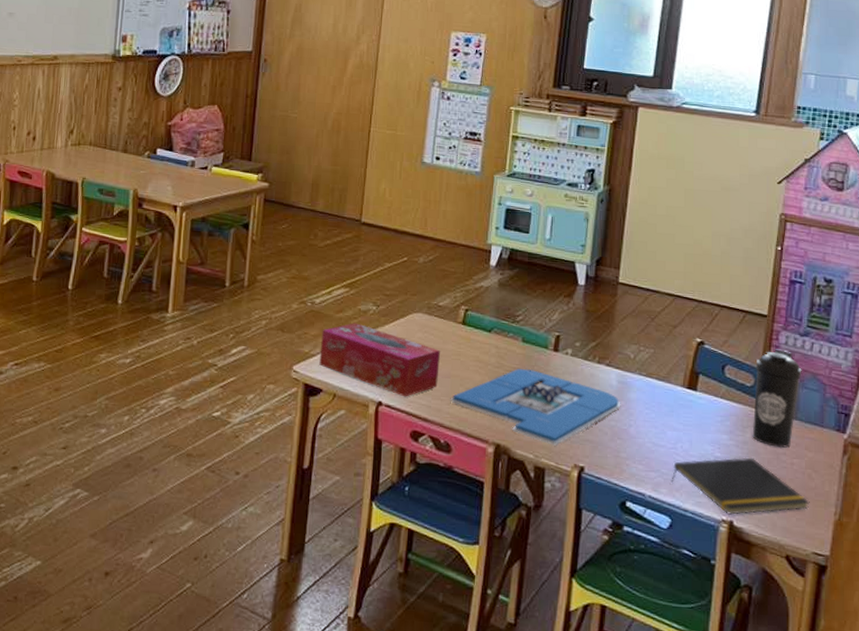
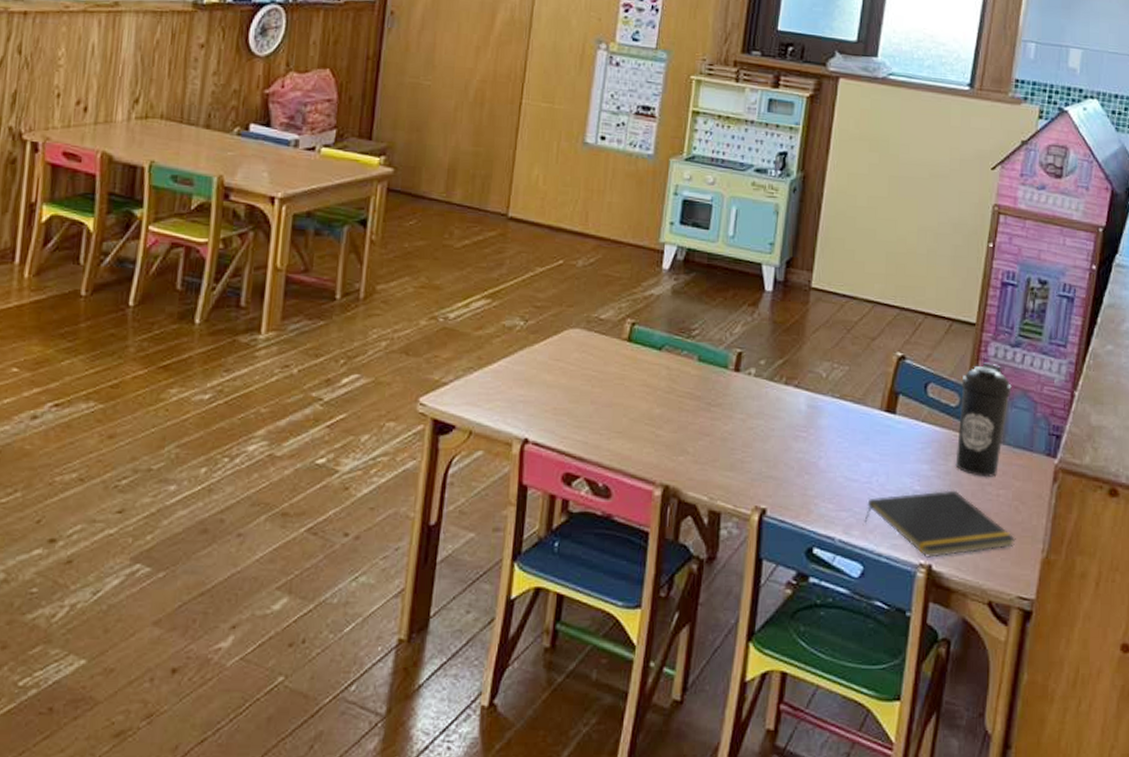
tissue box: present [319,323,441,397] -> none [452,342,602,432]
board game: present [450,369,621,446] -> none [611,394,810,485]

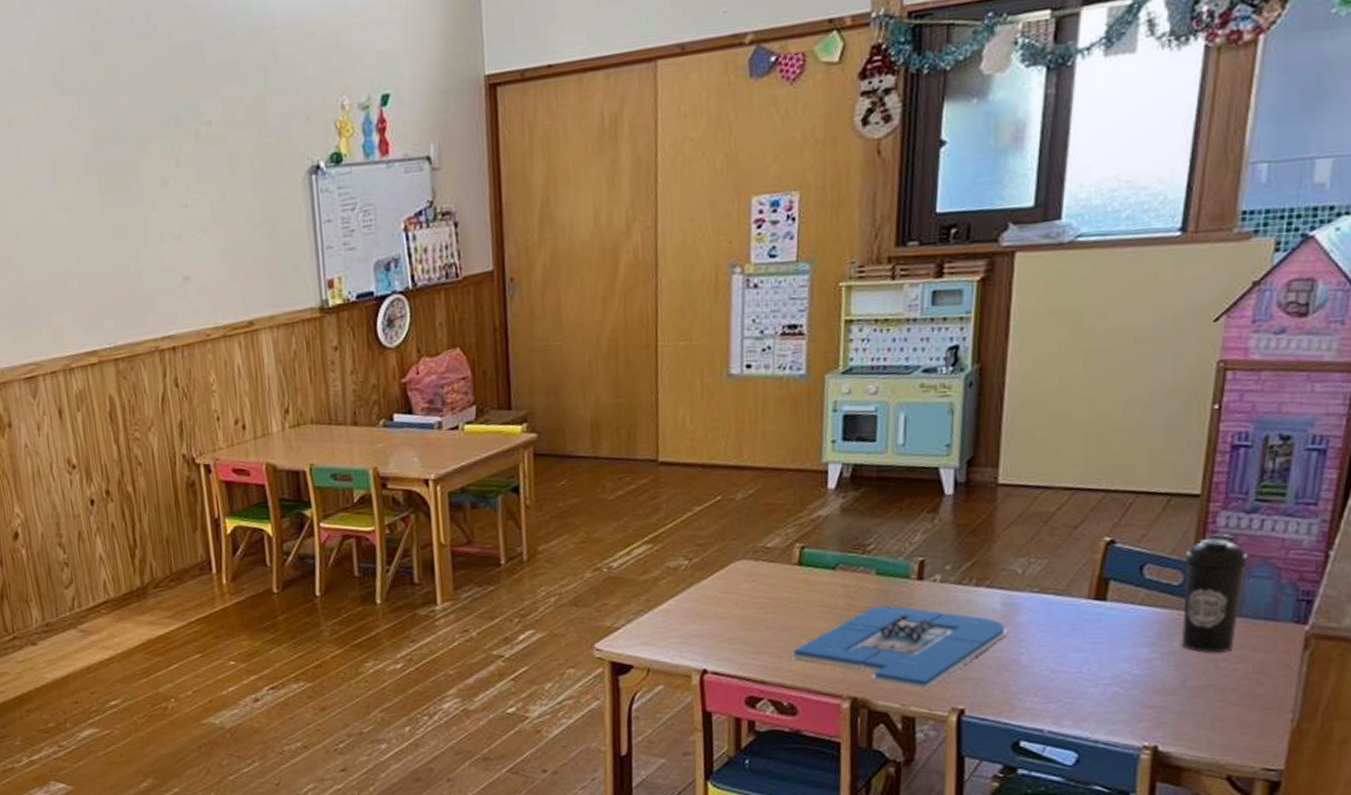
board game: none [611,394,810,485] -> present [791,606,1008,690]
notepad: present [864,490,1016,558] -> none [1076,669,1259,739]

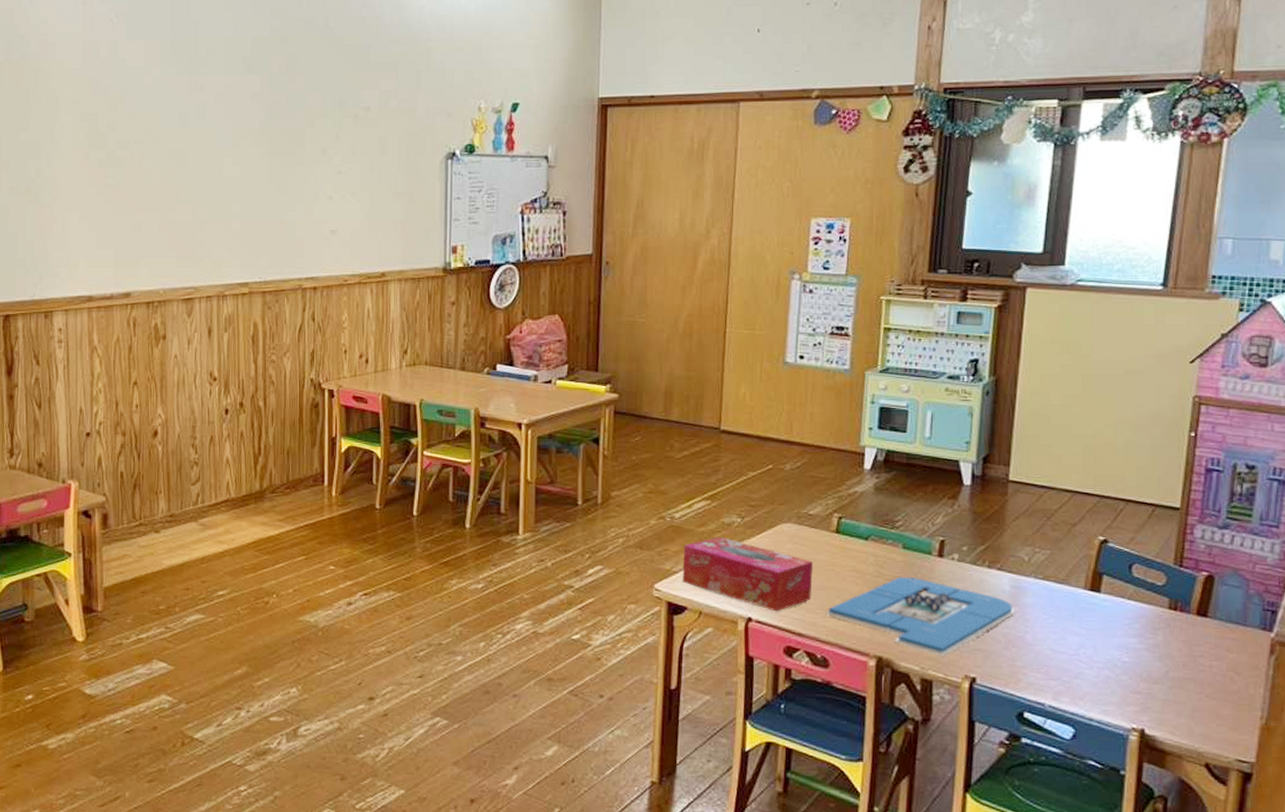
tissue box: none [624,583,775,660] -> present [682,536,814,612]
water bottle: present [1181,534,1248,653] -> none [1164,544,1221,650]

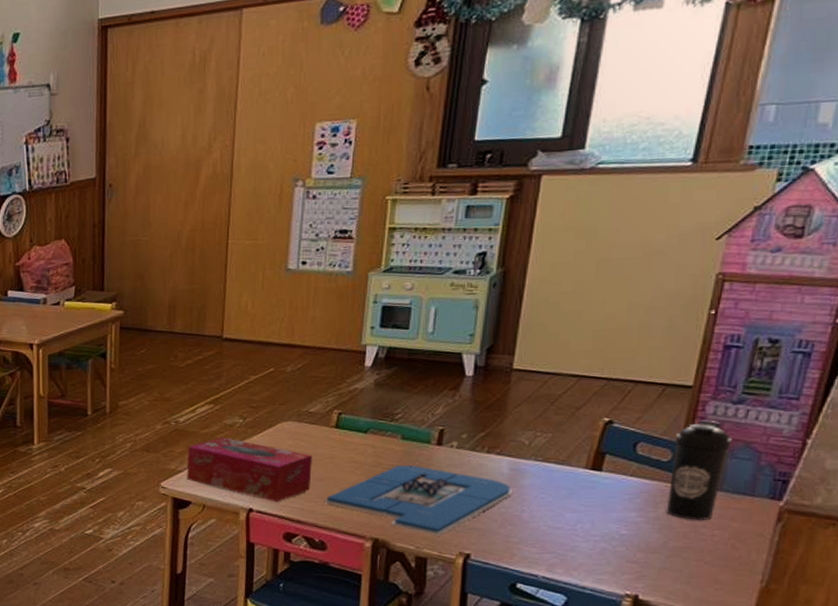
water bottle: none [1164,544,1221,650] -> present [666,420,732,520]

